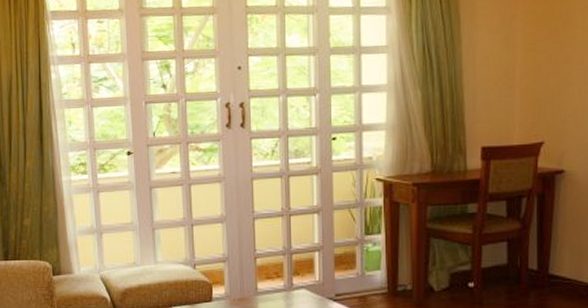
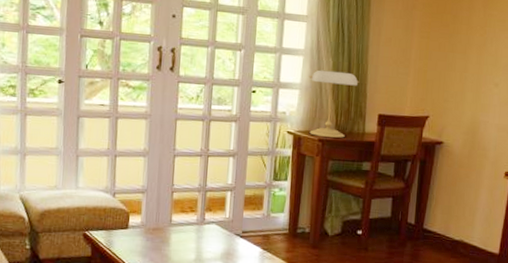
desk lamp: none [395,103,456,181] -> present [309,70,360,139]

